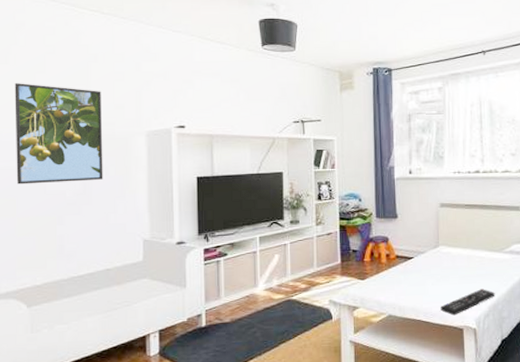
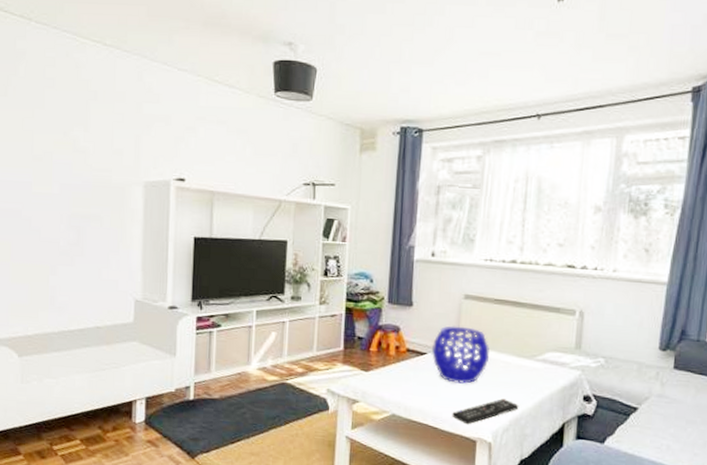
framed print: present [14,83,103,185] -> none [12,118,100,231]
decorative bowl: none [418,231,466,281] -> present [432,326,489,384]

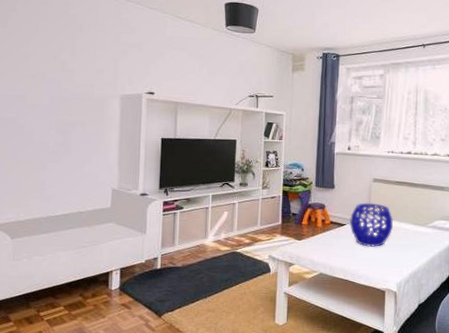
remote control: present [452,398,519,425] -> none [366,257,416,279]

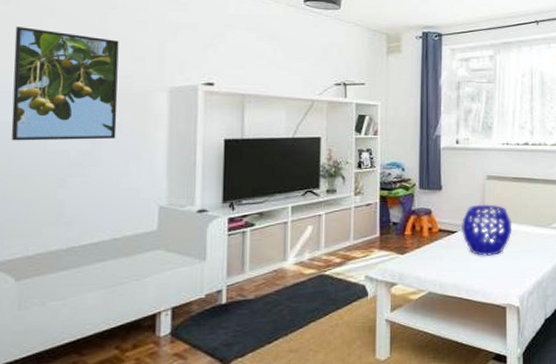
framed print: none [8,45,84,135] -> present [11,27,119,141]

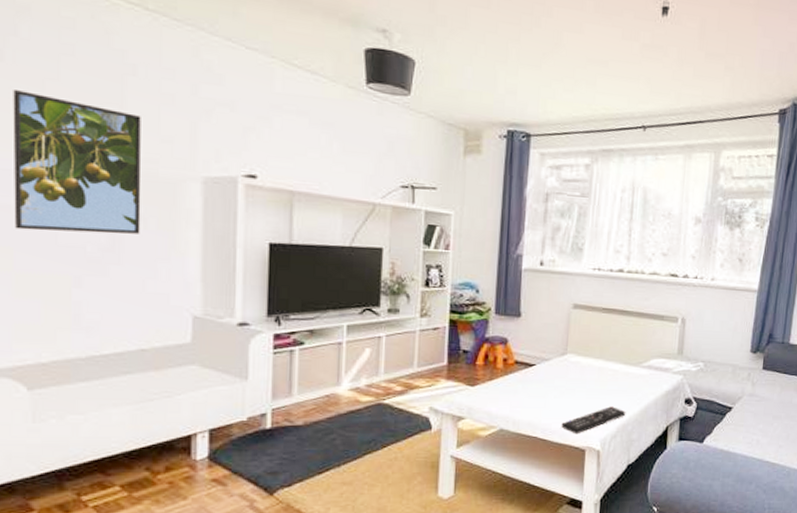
decorative bowl: present [462,204,511,256] -> none [541,336,598,394]
remote control: none [483,265,540,293] -> present [561,406,626,434]

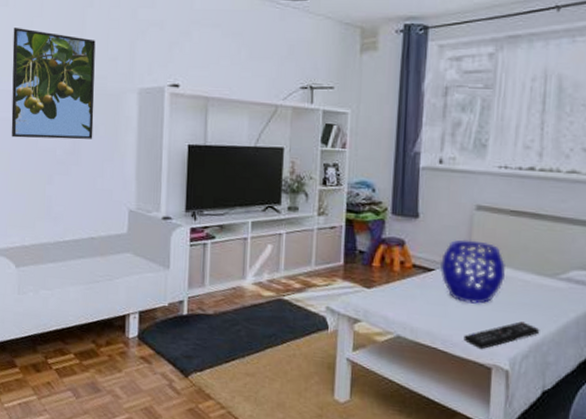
decorative bowl: none [541,336,598,394] -> present [440,239,505,304]

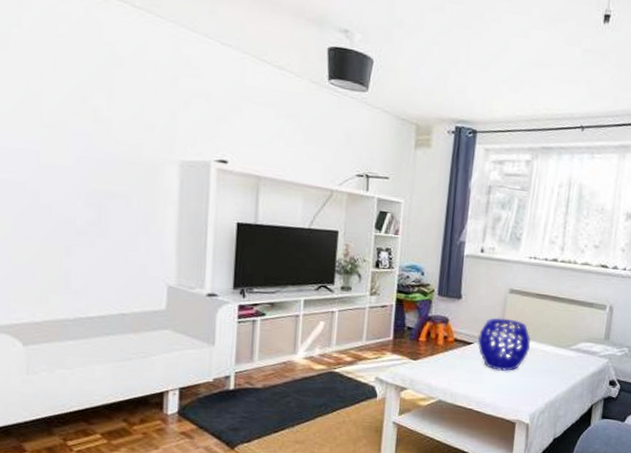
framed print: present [11,28,96,140] -> none [14,77,127,210]
remote control: present [463,321,540,350] -> none [494,384,555,409]

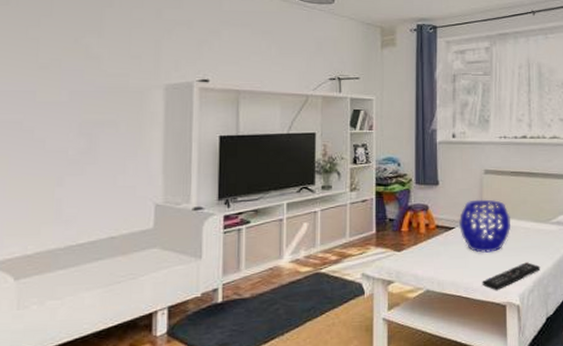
remote control: none [494,384,555,409] -> present [482,262,541,291]

